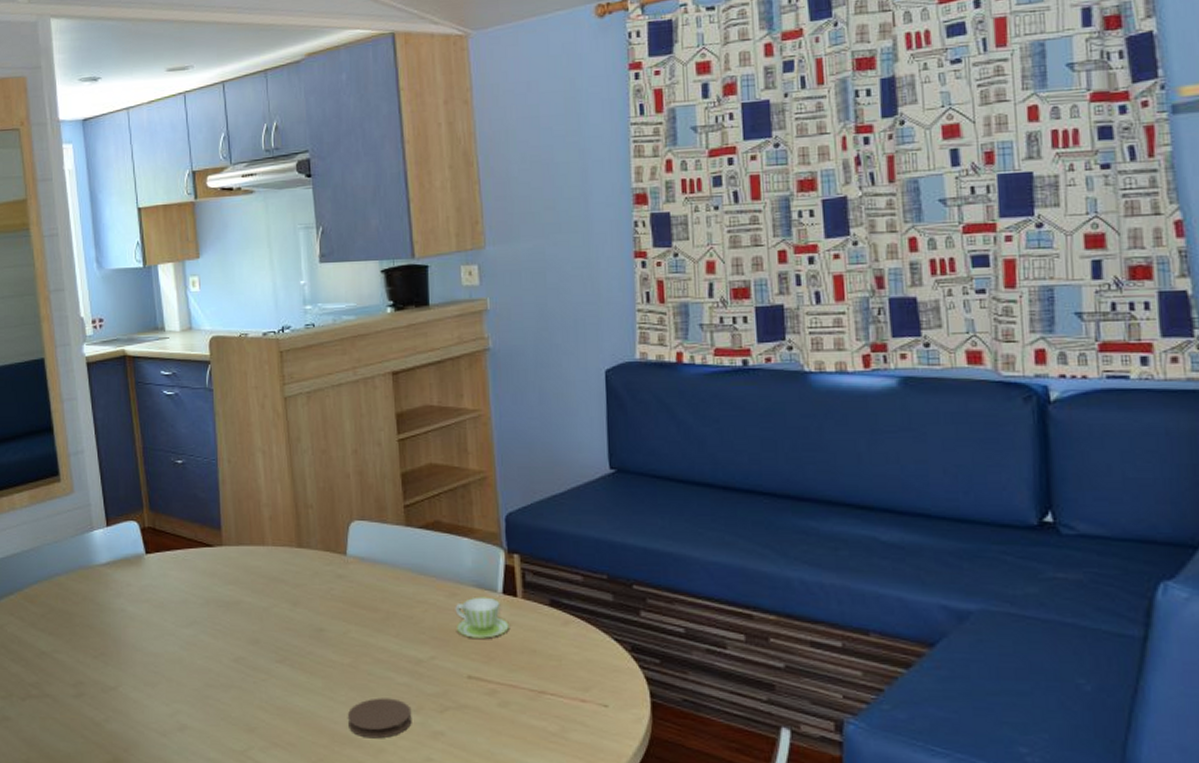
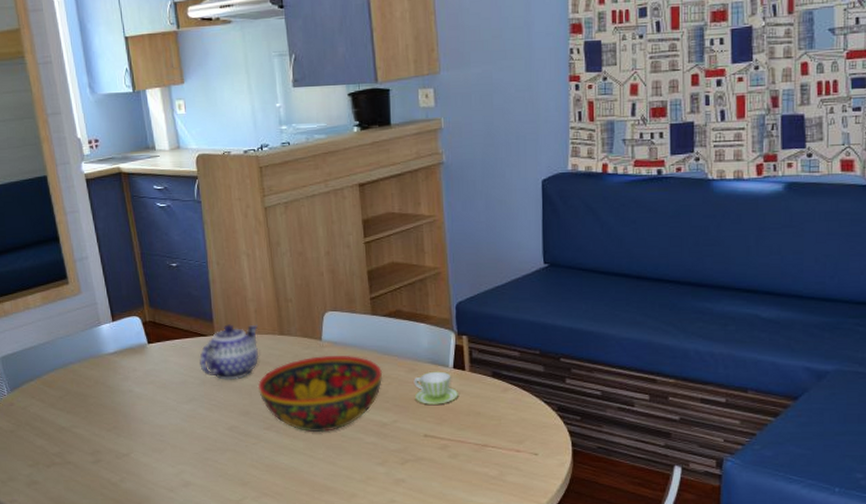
teapot: none [204,533,273,601] -> present [199,324,259,380]
bowl: none [270,573,418,669] -> present [257,355,383,433]
coaster: present [347,698,412,739] -> none [324,454,378,487]

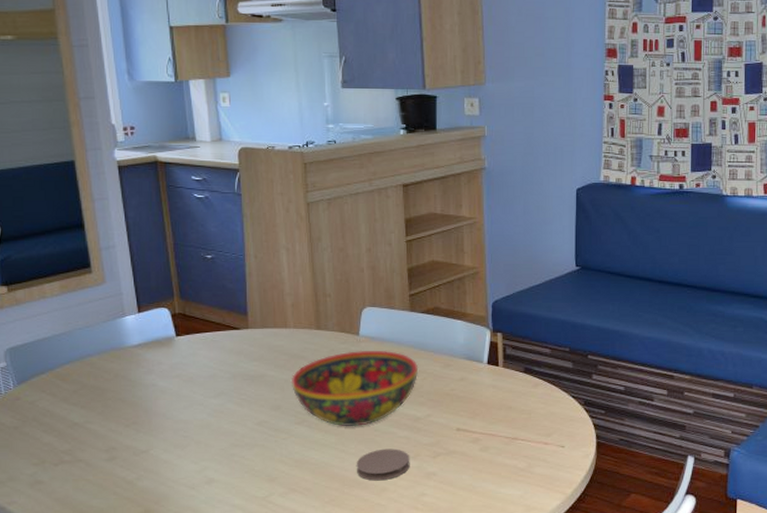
teapot: present [199,324,259,380] -> none [231,318,294,374]
coaster: none [324,454,378,487] -> present [356,448,410,481]
cup: present [413,371,458,405] -> none [448,367,491,399]

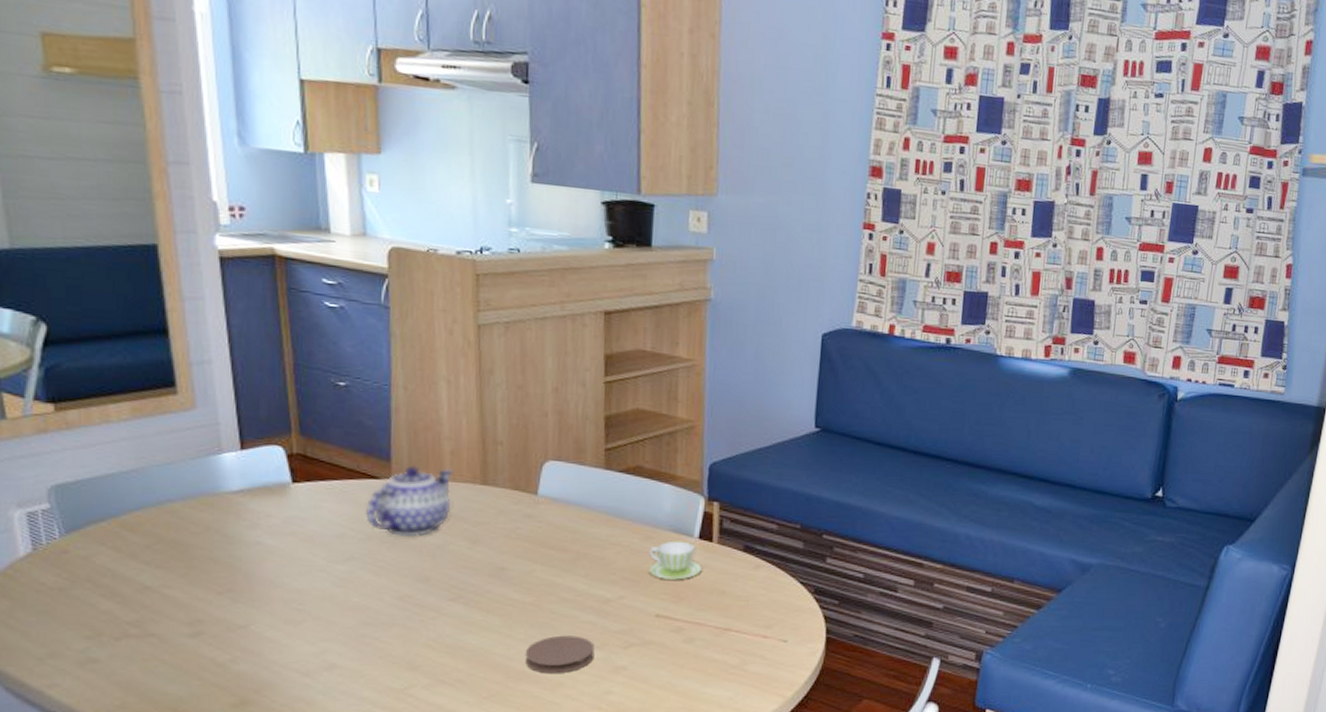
teapot: none [231,318,294,374] -> present [366,466,453,537]
bowl: present [290,350,419,427] -> none [444,513,612,608]
cup: none [448,367,491,399] -> present [649,540,702,580]

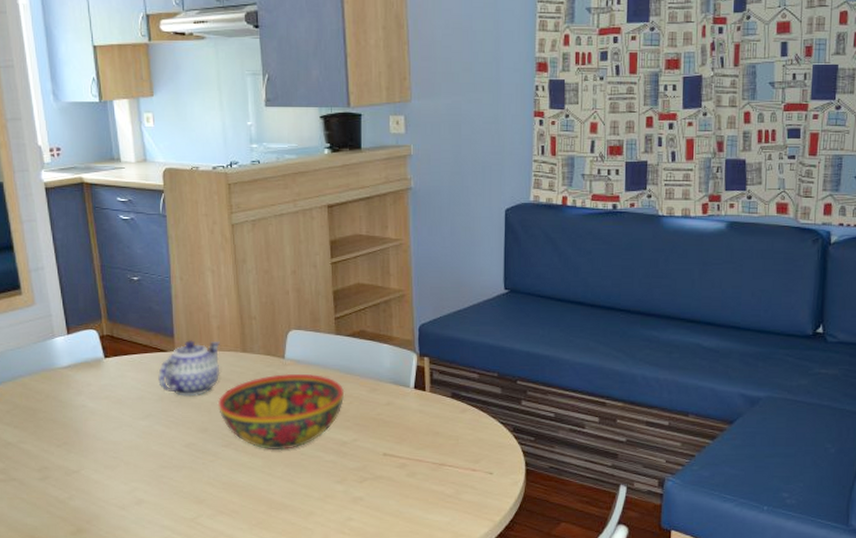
bowl: none [444,513,612,608] -> present [217,373,345,451]
coaster: present [525,635,595,674] -> none [283,472,337,505]
cup: present [649,540,702,580] -> none [375,391,418,424]

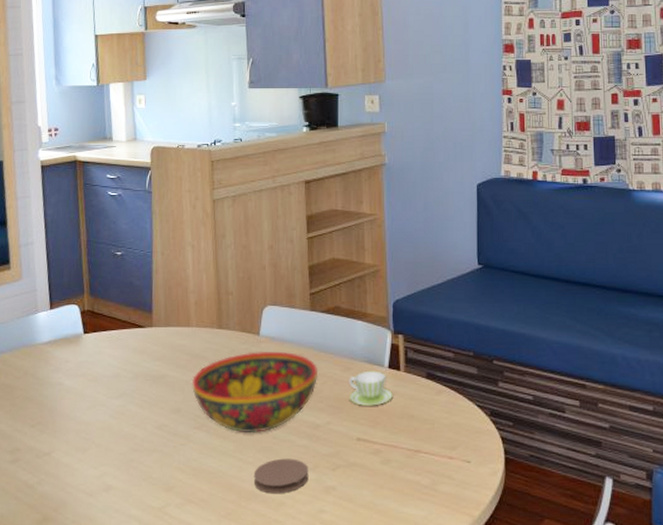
teapot: present [158,340,220,397] -> none [134,316,196,375]
coaster: none [283,472,337,505] -> present [253,458,309,494]
cup: none [375,391,418,424] -> present [349,370,393,406]

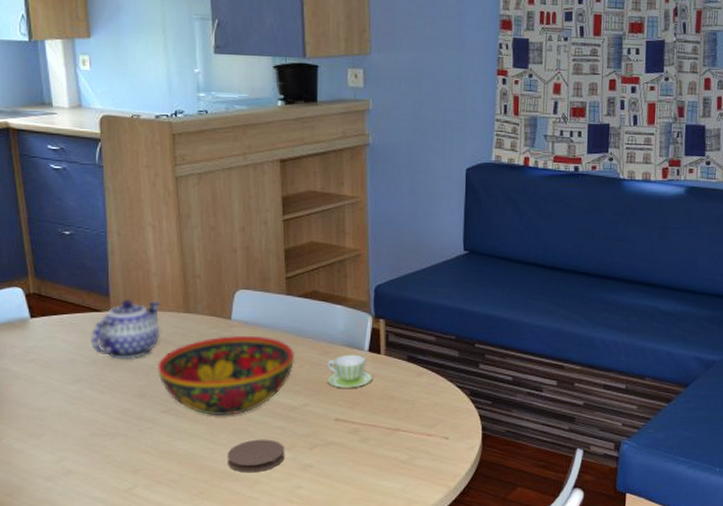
teapot: none [134,316,196,375] -> present [91,299,160,360]

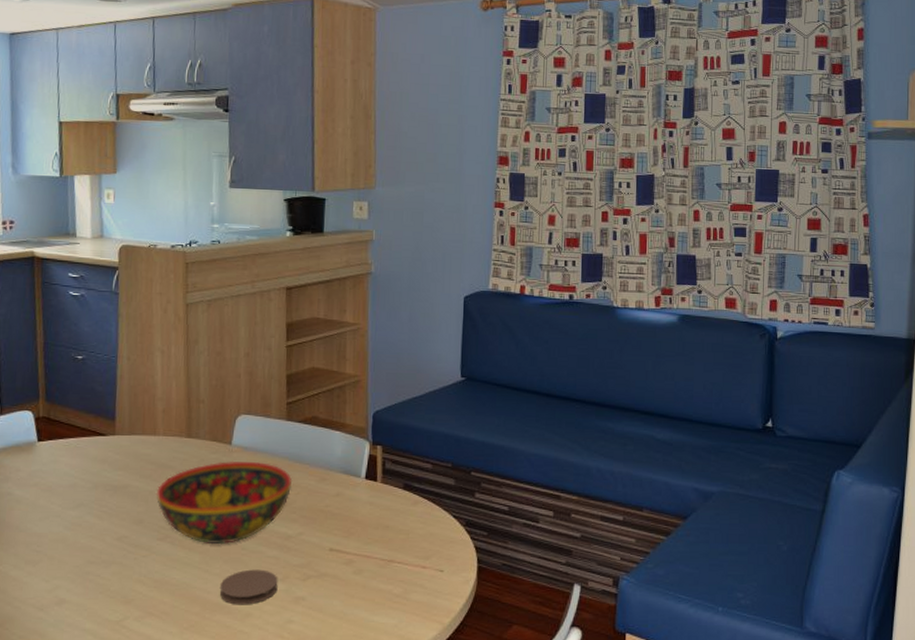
teapot: present [91,299,160,360] -> none [94,424,164,485]
cup: present [327,354,372,388] -> none [323,481,368,517]

